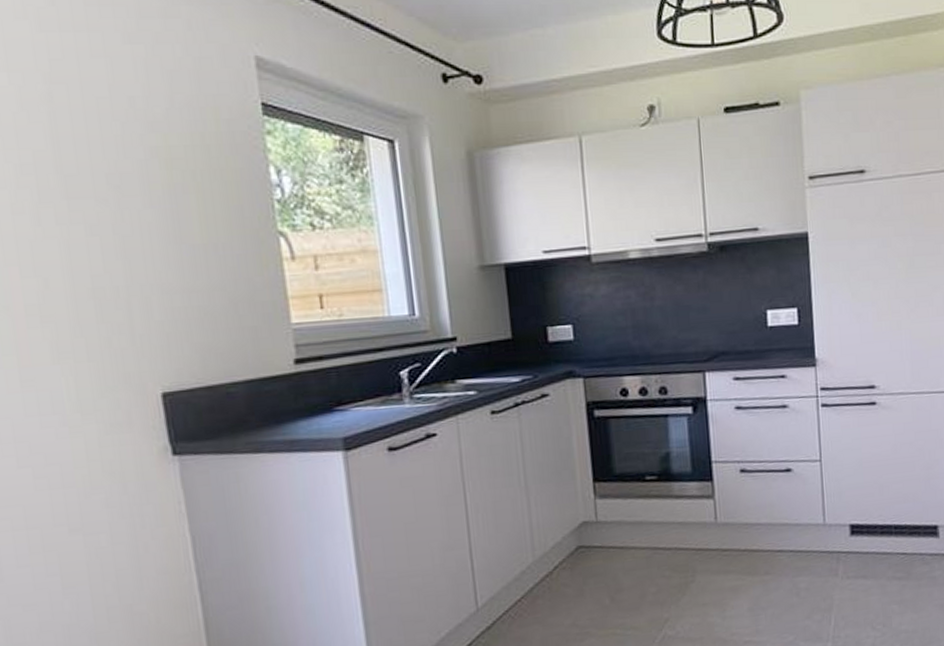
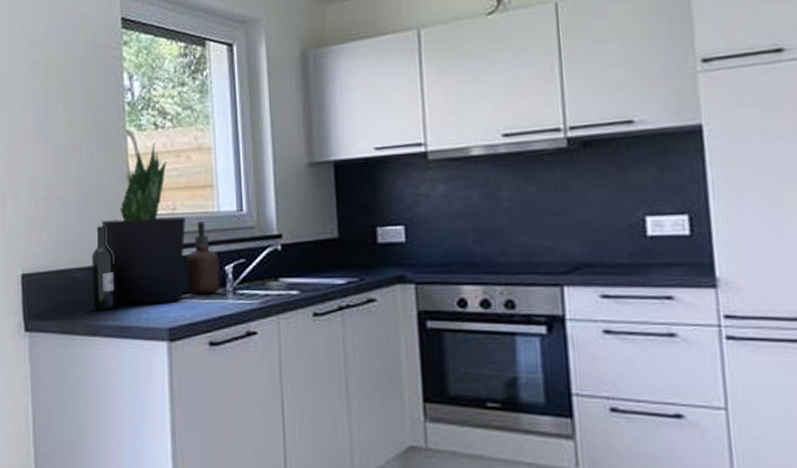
wine bottle: none [247,336,281,426] -> present [91,226,115,310]
planter: none [256,245,356,419] -> present [101,143,186,305]
soap dispenser: none [358,327,396,402] -> present [187,221,220,295]

